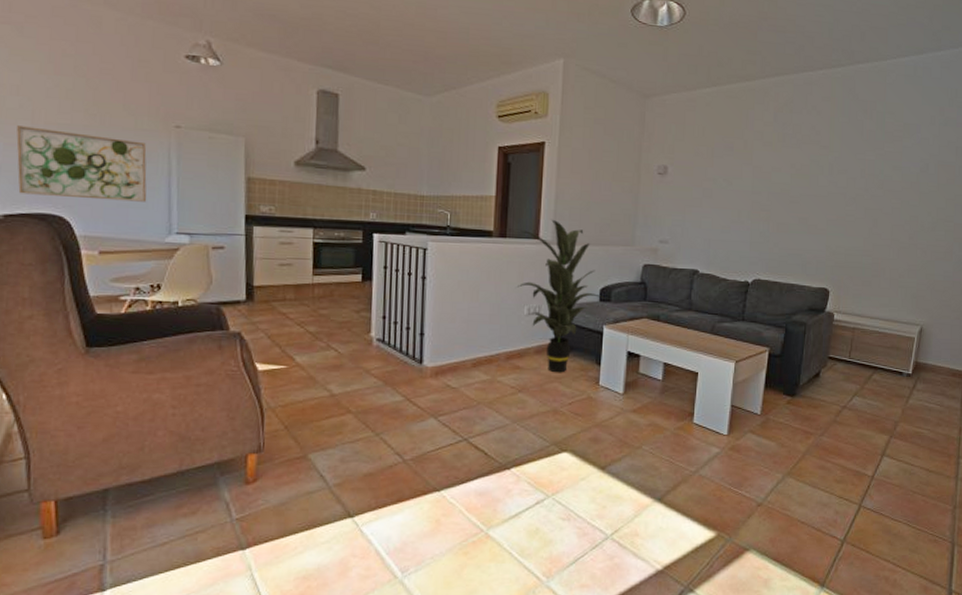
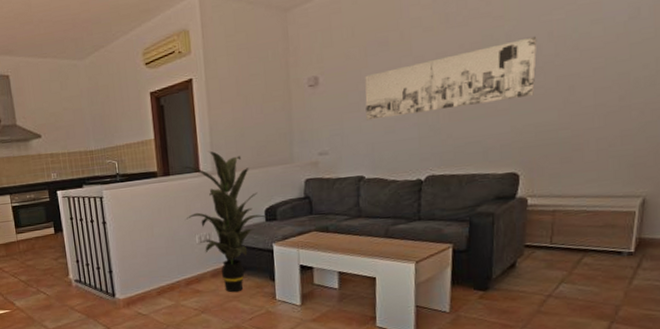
wall art: none [705,170,853,222] -> present [365,36,537,121]

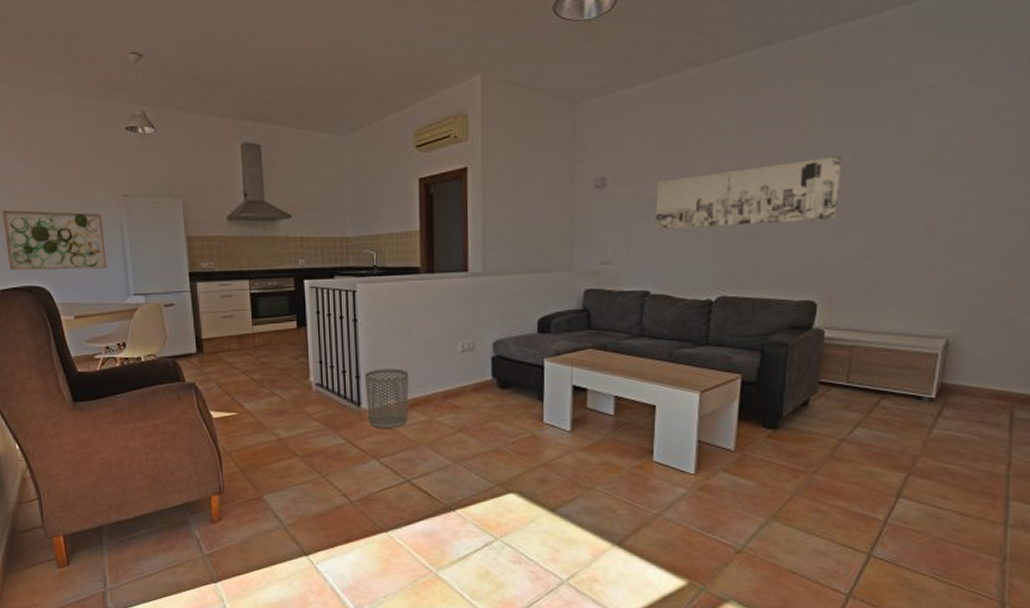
waste bin: none [116,262,157,315] -> present [364,368,409,429]
indoor plant: present [181,151,273,293] -> none [448,249,546,411]

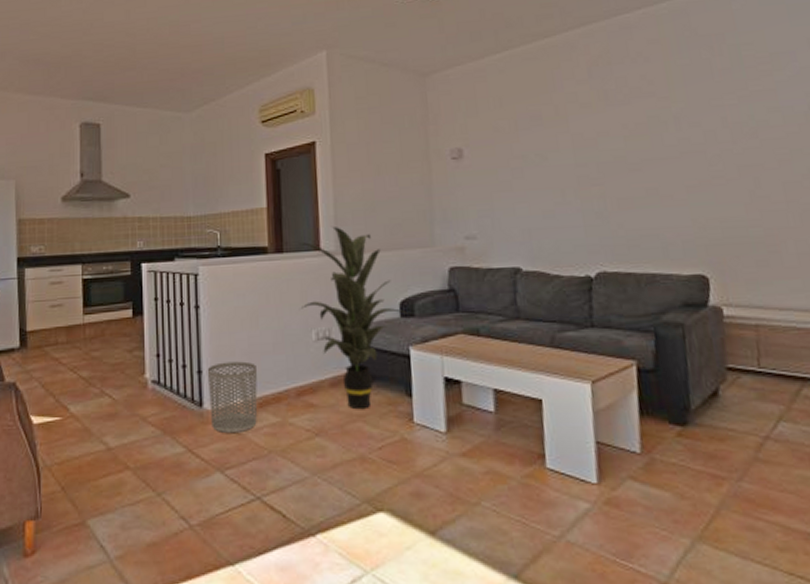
indoor plant: none [448,249,546,411] -> present [298,226,410,410]
wall art: present [654,155,842,230] -> none [516,121,715,202]

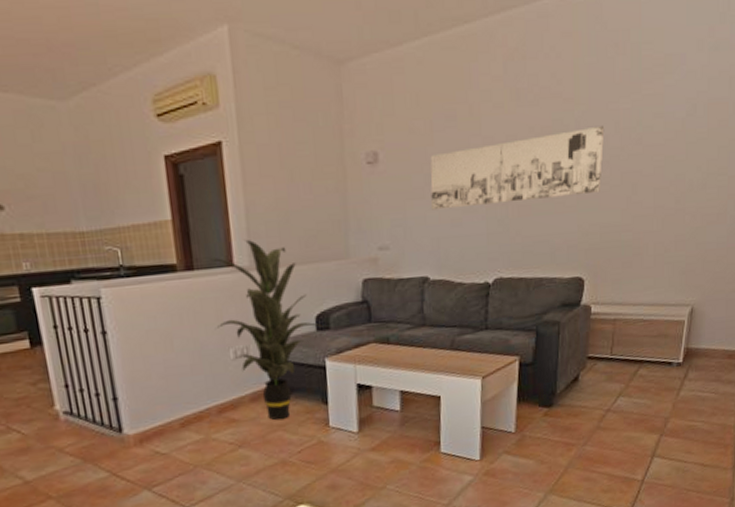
waste bin: present [207,361,258,434] -> none [123,384,180,455]
wall art: none [516,121,715,202] -> present [430,125,605,210]

